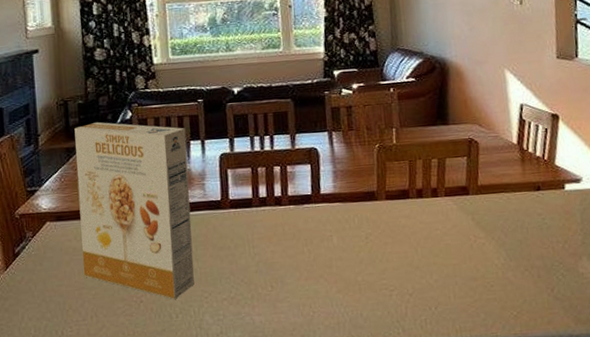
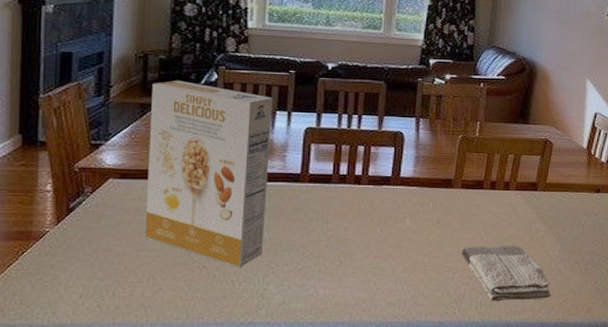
washcloth: none [396,255,503,319] -> present [461,245,551,301]

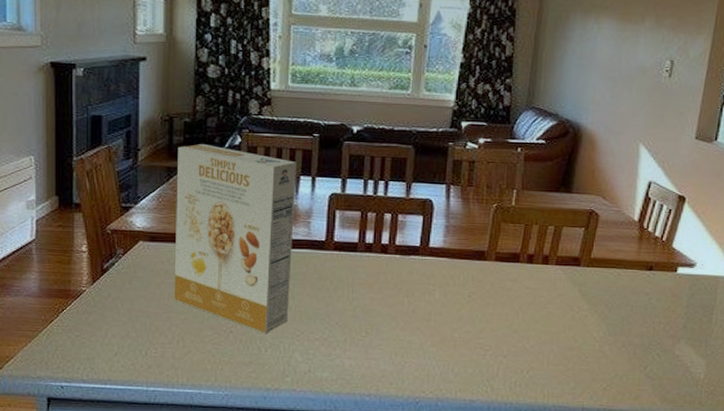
washcloth: present [461,245,551,301] -> none [494,323,594,383]

